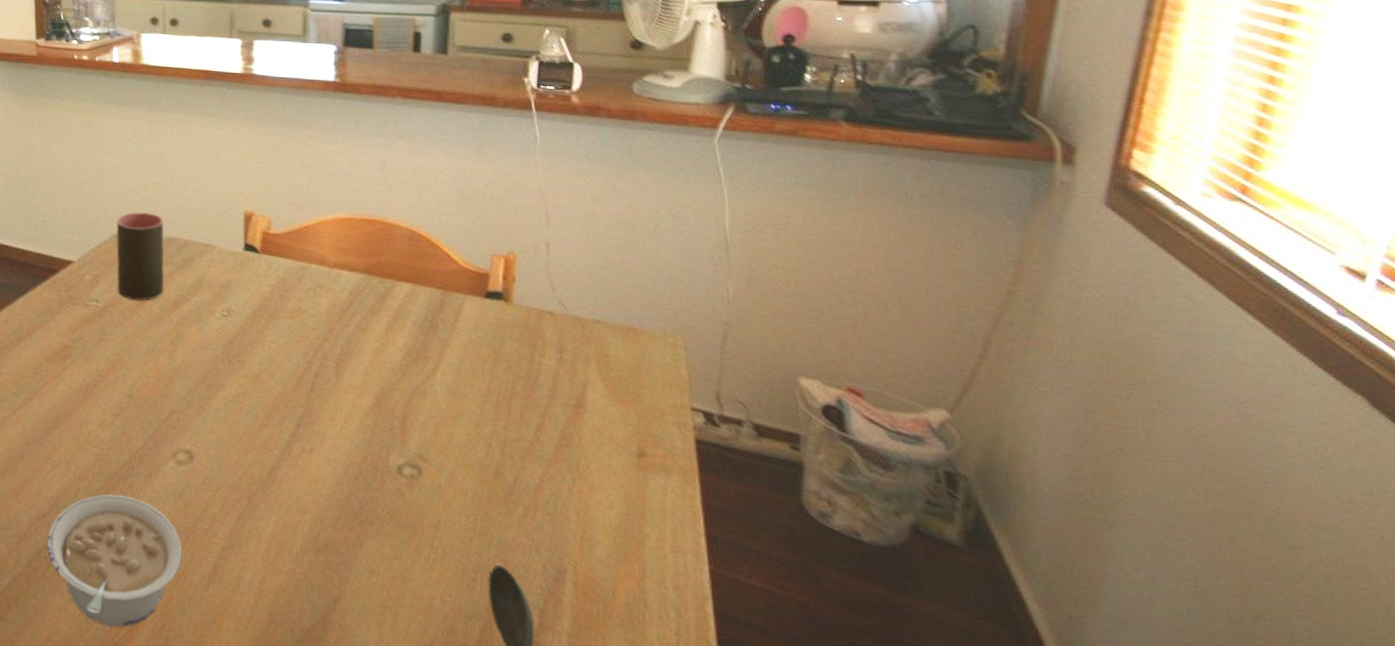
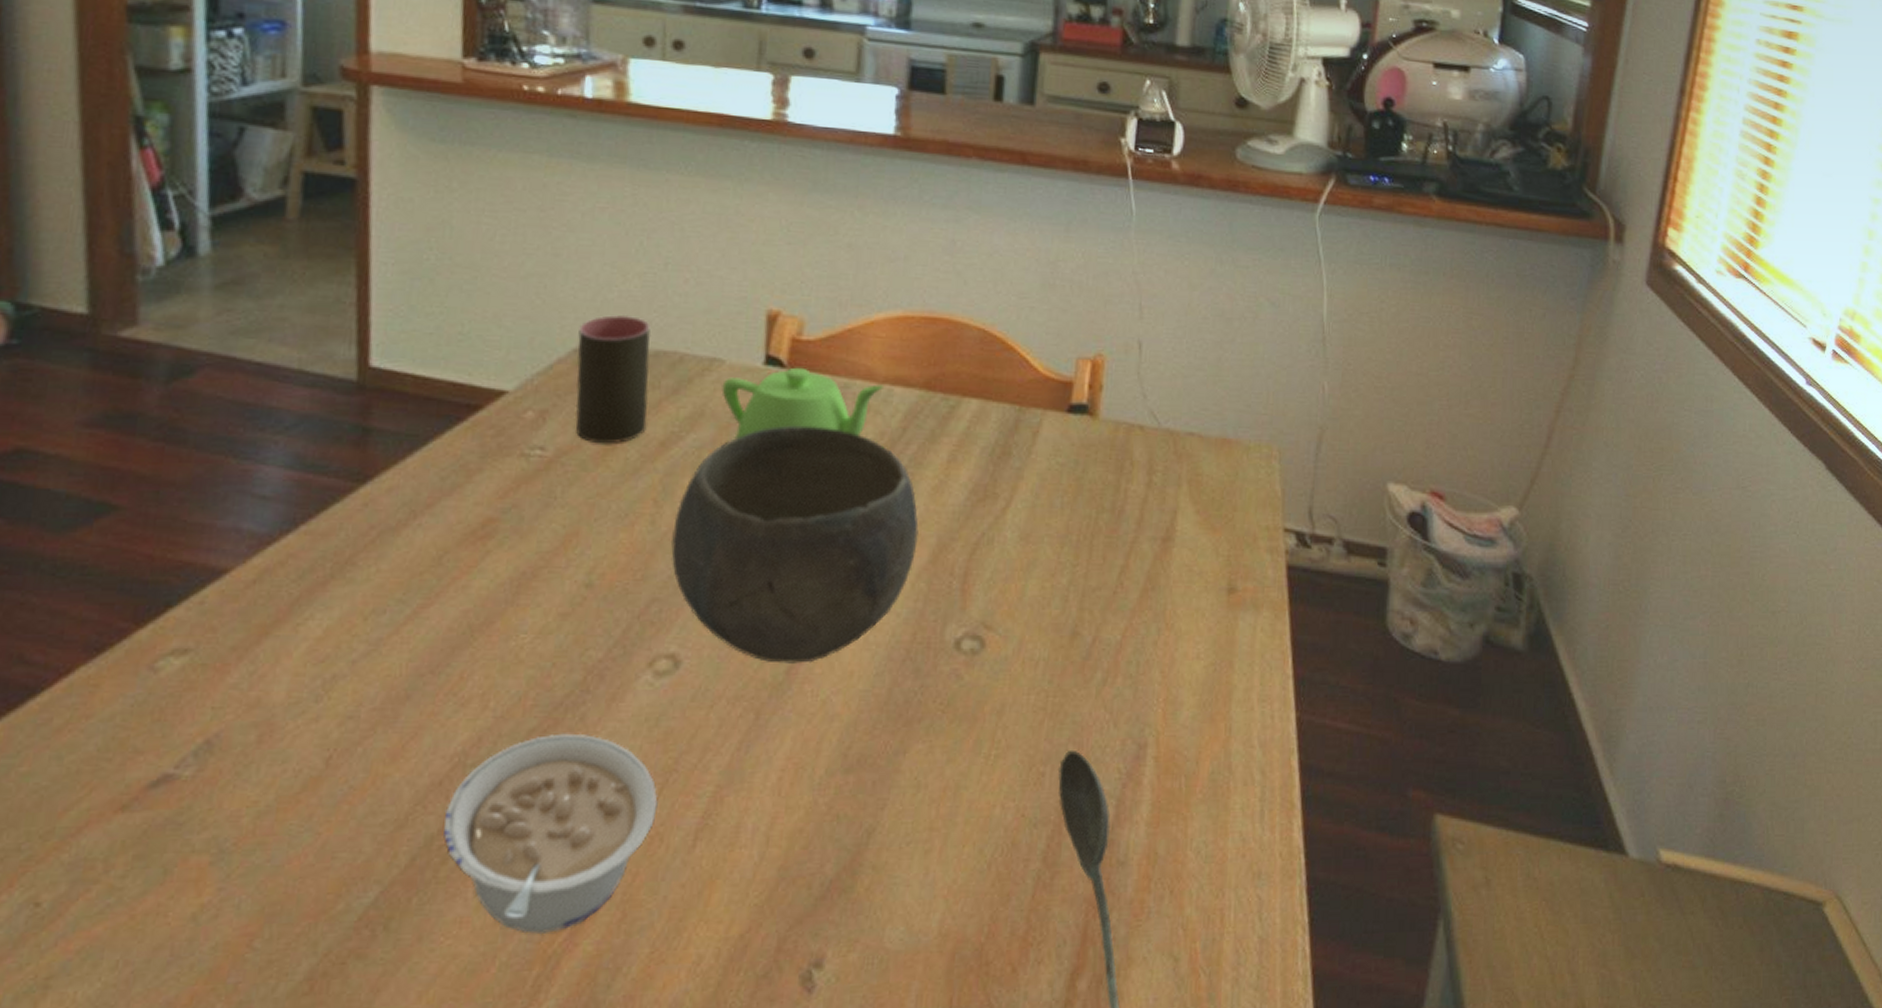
bowl: none [183,295,365,469] -> present [670,425,919,664]
teapot: none [214,253,334,306] -> present [721,367,885,438]

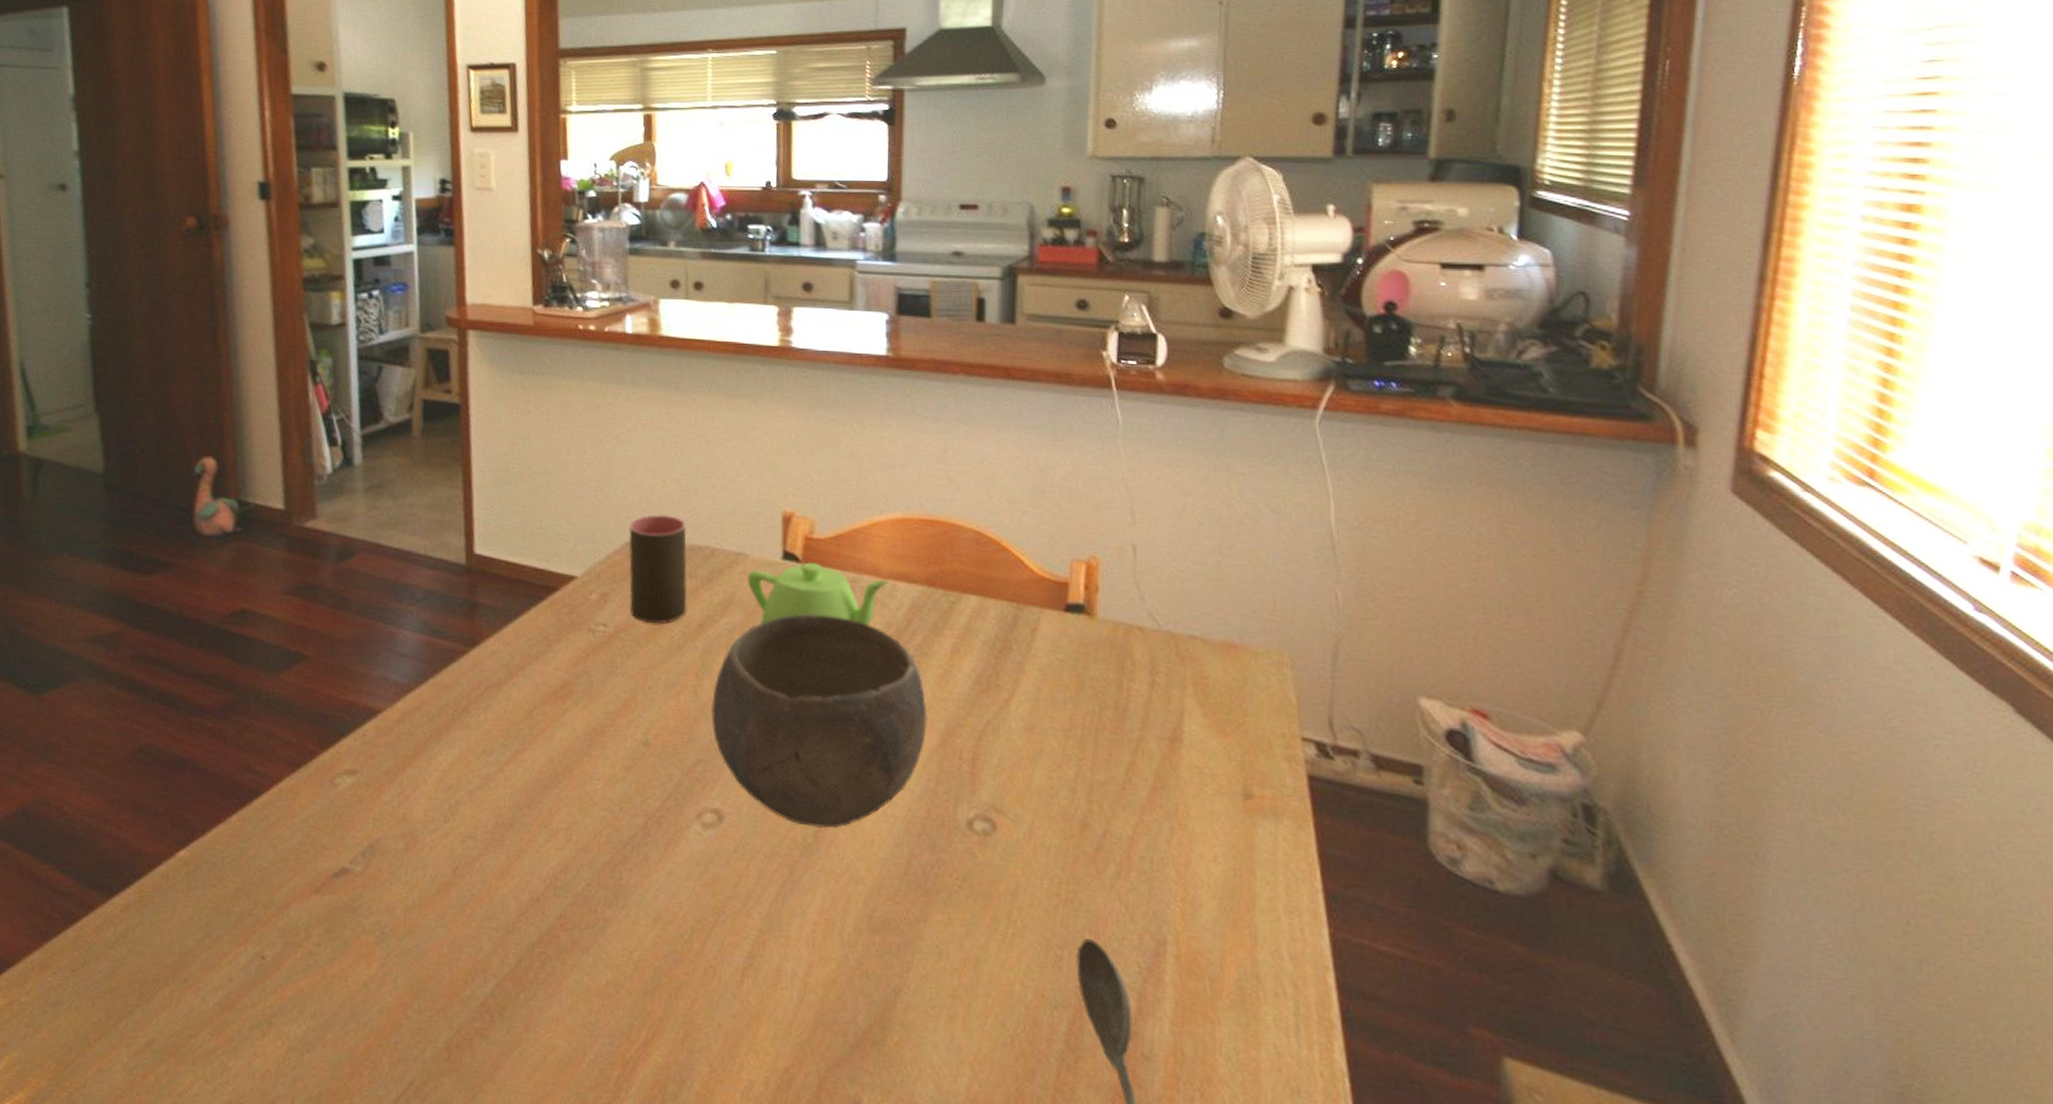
legume: present [443,733,659,934] -> none [541,868,710,1041]

